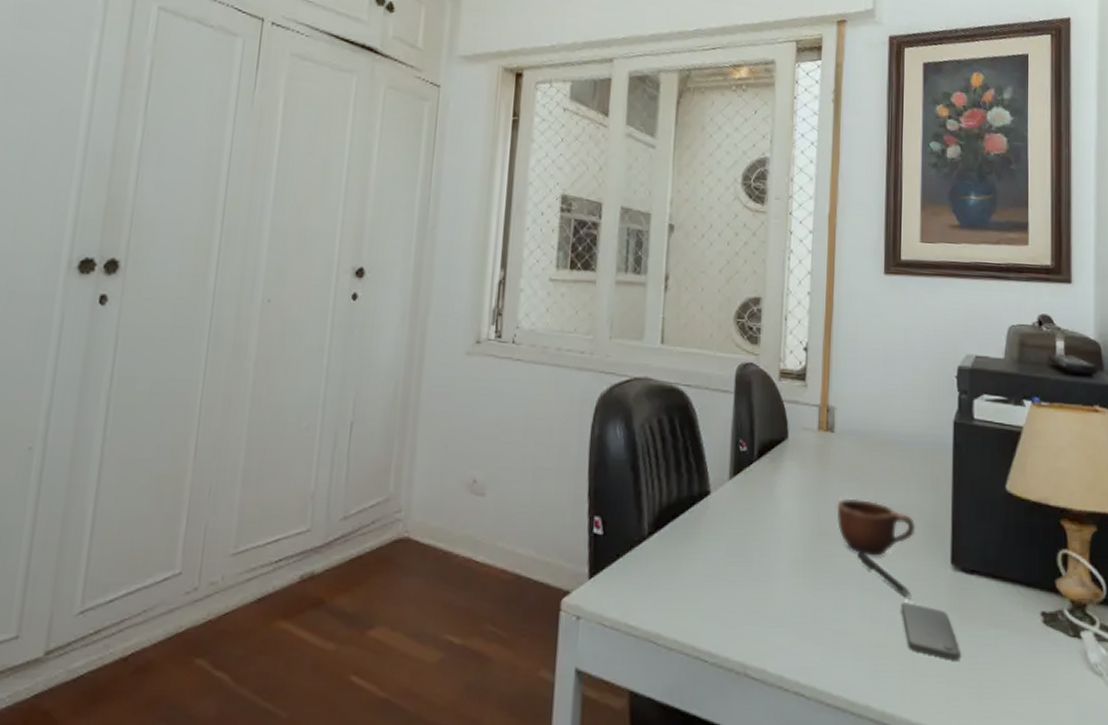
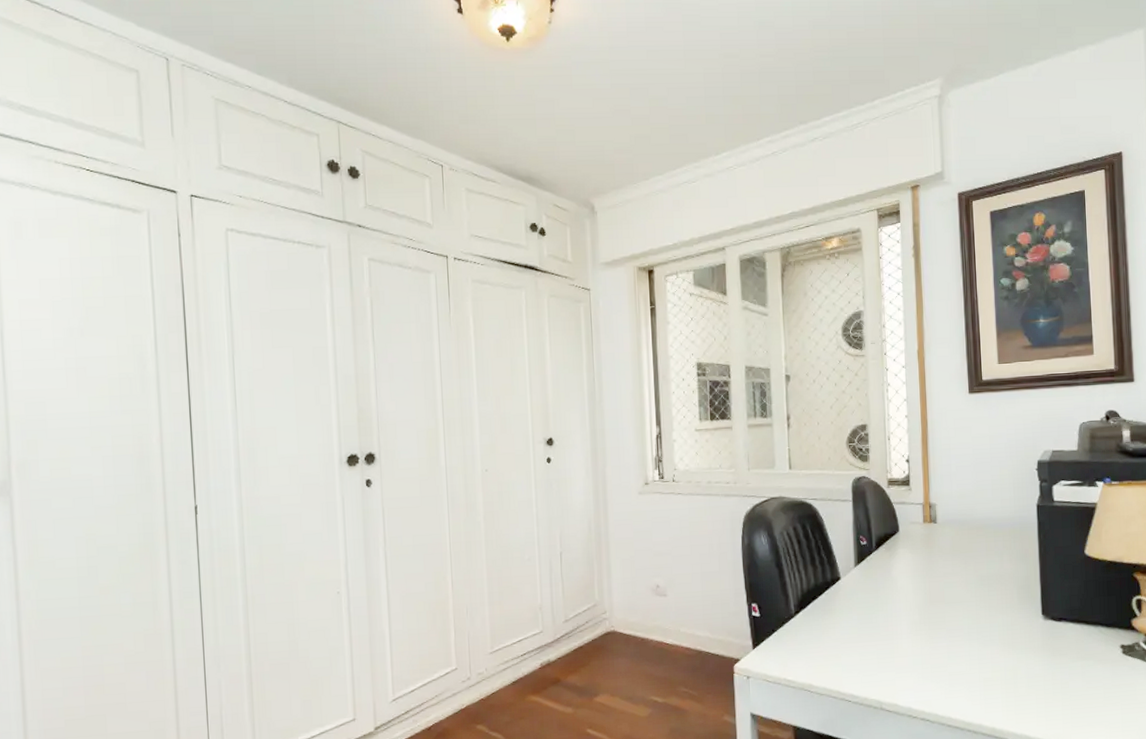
mug: present [836,498,916,556] -> none [944,572,1010,614]
pen: present [858,552,912,597] -> none [964,612,1011,642]
smartphone: present [901,603,960,661] -> none [1002,646,1054,687]

